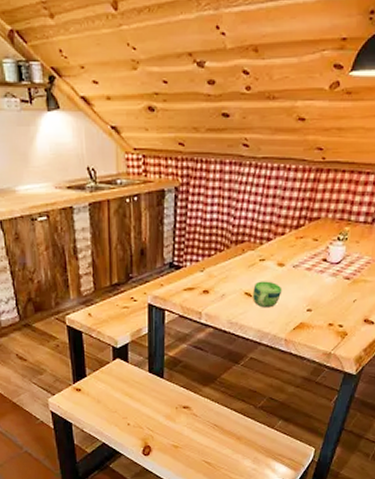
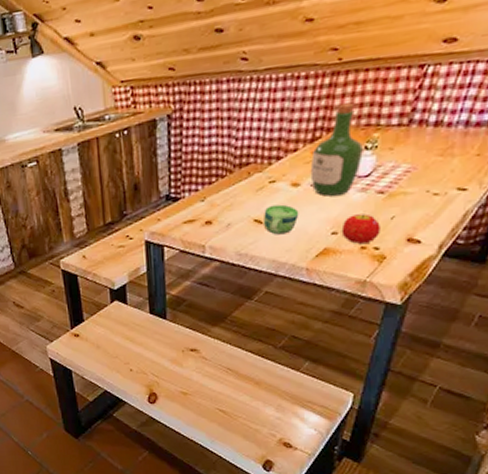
wine bottle: none [293,198,336,277] -> present [310,102,363,196]
fruit: none [315,295,345,321] -> present [341,213,380,244]

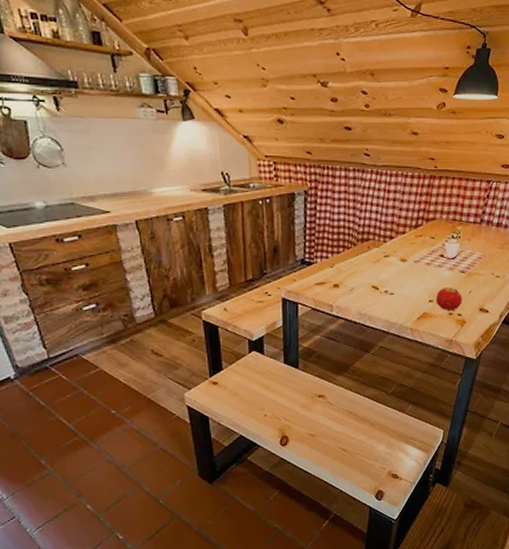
cup: present [264,204,299,235] -> none [380,275,406,300]
wine bottle: present [310,102,363,196] -> none [414,201,451,272]

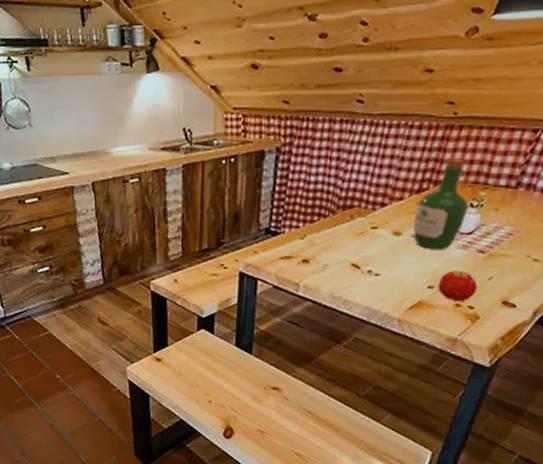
wine bottle: none [414,201,451,272] -> present [412,158,469,249]

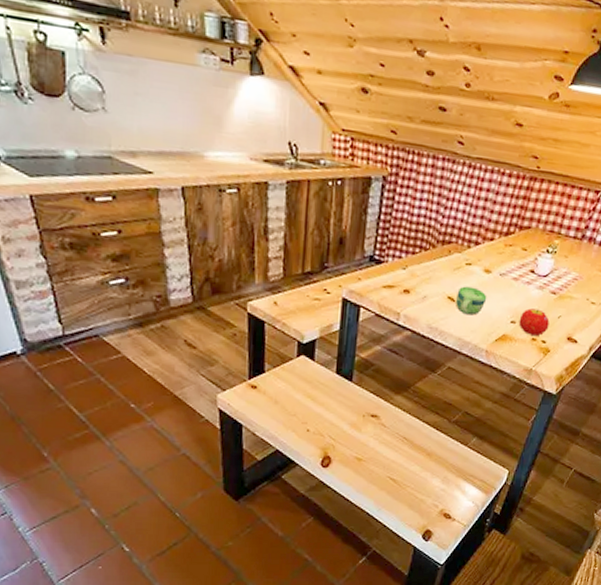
cup: none [361,251,398,282] -> present [456,286,487,316]
wine bottle: present [412,158,469,249] -> none [500,207,546,289]

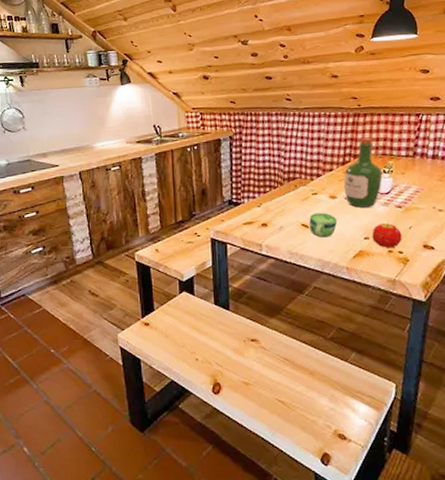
wine bottle: none [500,207,546,289] -> present [343,137,383,208]

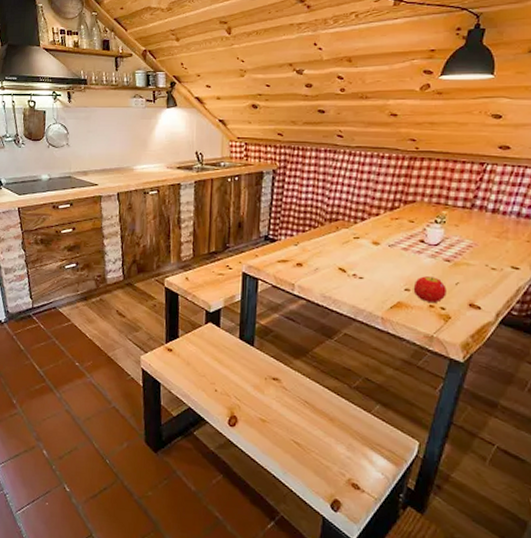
cup: present [309,212,338,238] -> none [347,258,378,285]
wine bottle: present [343,137,383,208] -> none [389,183,433,258]

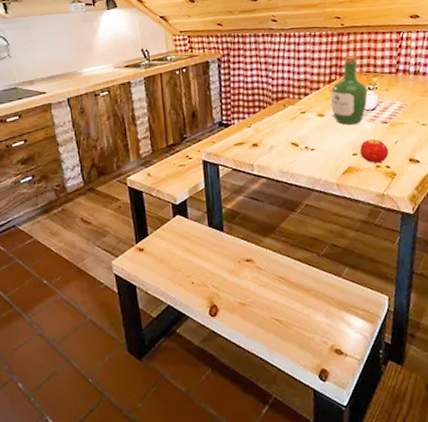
wine bottle: none [389,183,433,258] -> present [330,55,368,125]

